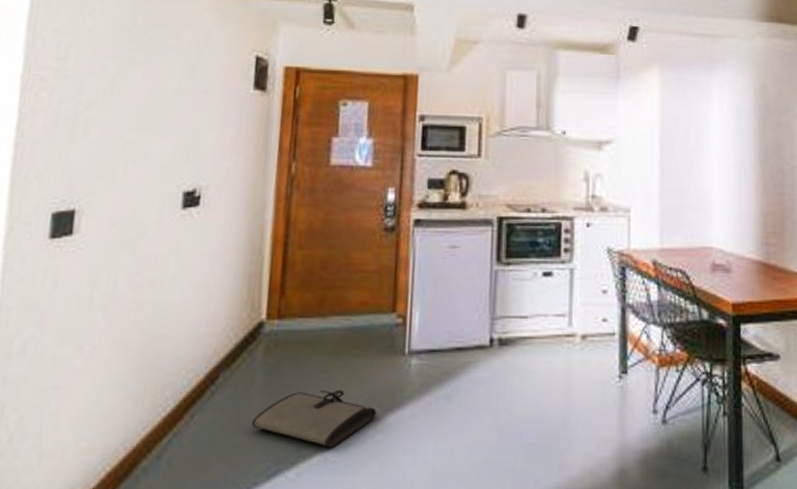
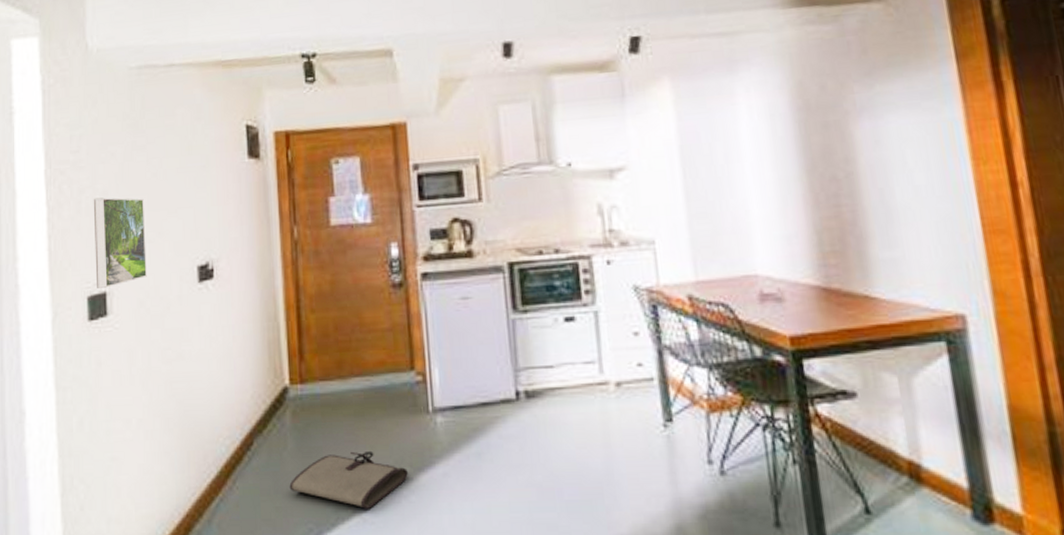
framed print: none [65,110,133,205] -> present [93,197,147,288]

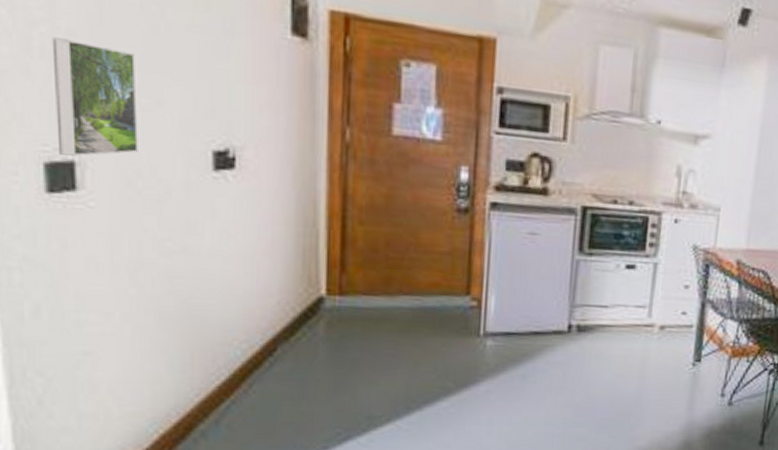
tool roll: present [289,450,408,509] -> none [317,365,450,418]

